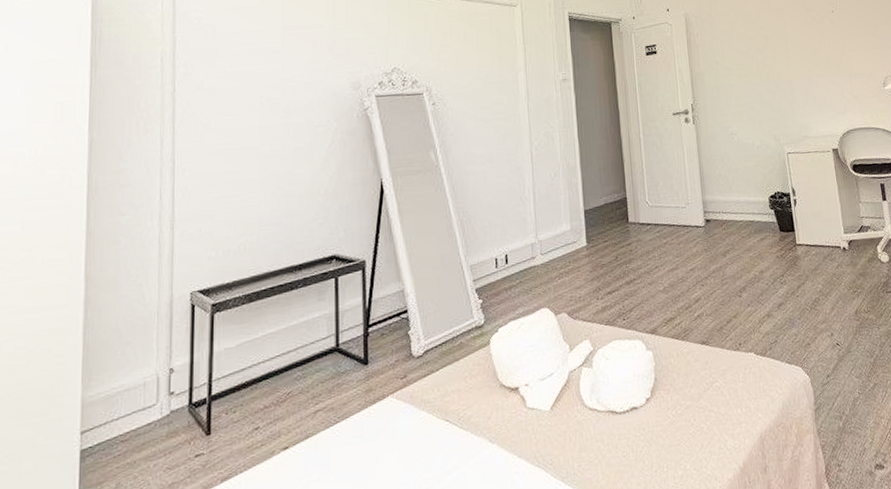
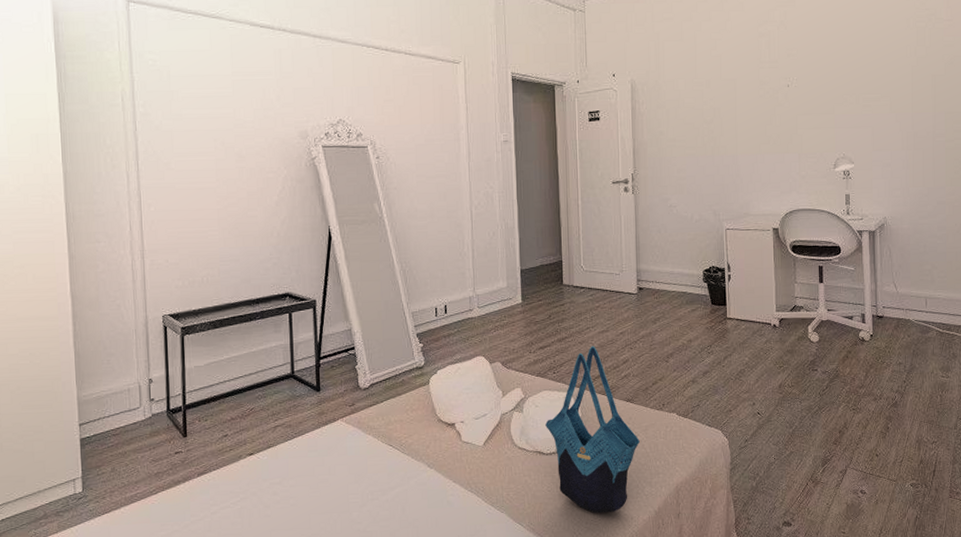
tote bag: none [617,286,718,477] -> present [545,346,640,514]

